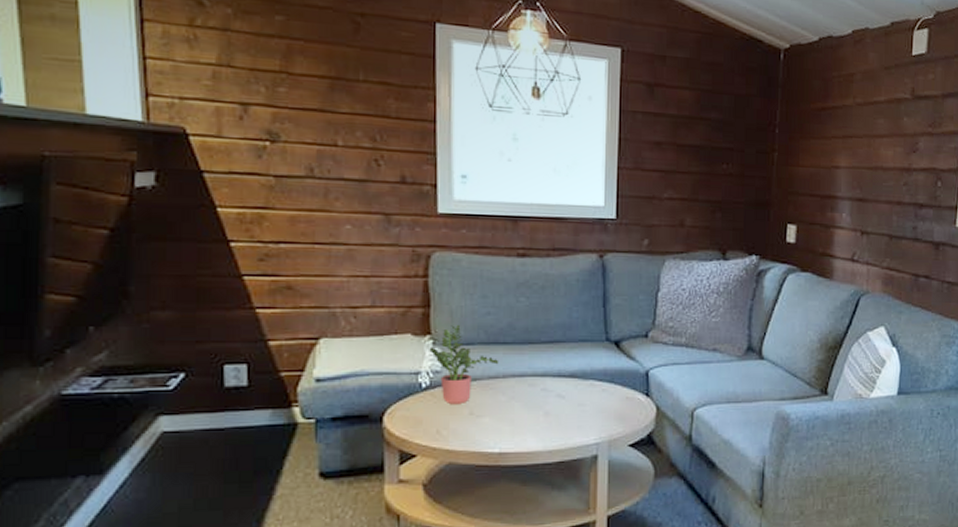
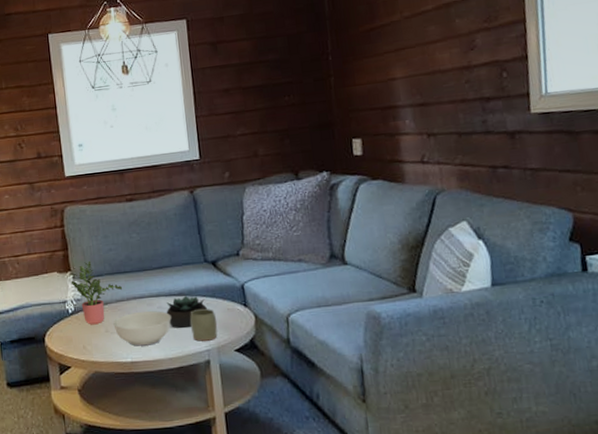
bowl: none [481,393,557,434] -> present [113,311,172,346]
succulent plant: none [551,378,602,415] -> present [166,296,207,328]
mug: none [579,394,612,433] -> present [189,308,218,341]

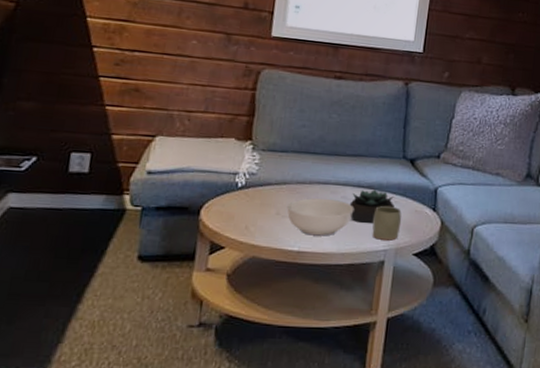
potted plant: present [71,260,123,324] -> none [248,133,308,204]

